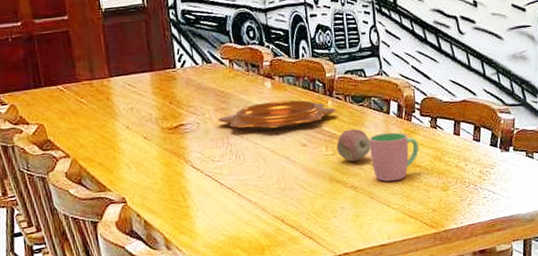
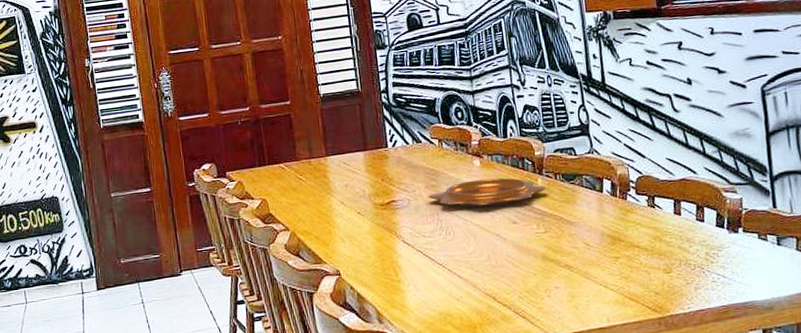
fruit: present [336,128,371,162] -> none [548,206,585,240]
cup: present [369,132,420,182] -> none [582,211,637,262]

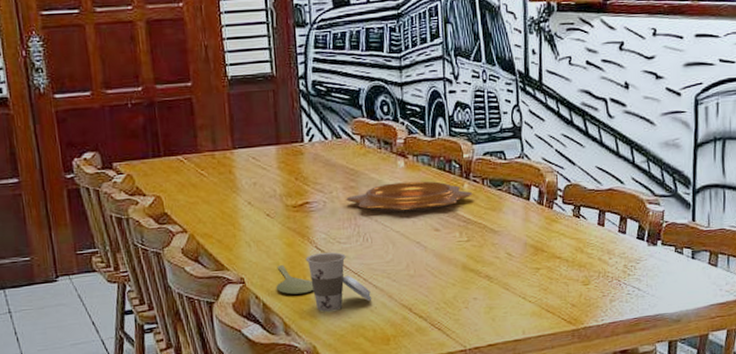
spoon: none [368,258,403,285] -> present [276,265,314,295]
cup: none [394,245,457,301] -> present [305,252,372,312]

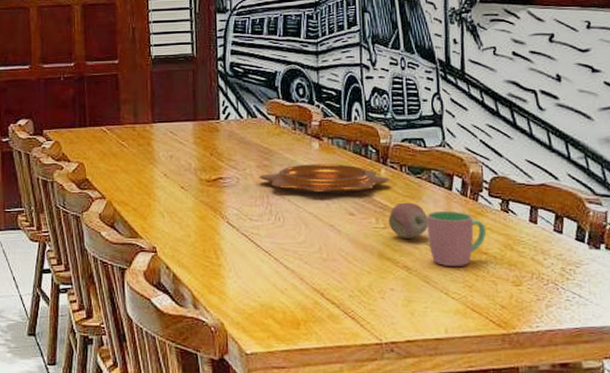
spoon: present [276,265,314,295] -> none [186,238,224,268]
cup: present [305,252,372,312] -> none [217,229,283,288]
fruit: none [471,214,508,250] -> present [388,202,429,238]
cup: none [507,220,560,273] -> present [427,212,487,267]

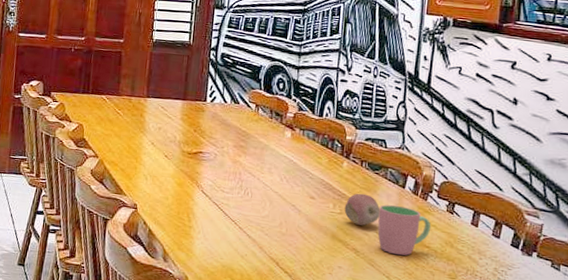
decorative bowl: present [259,164,390,194] -> none [235,149,351,180]

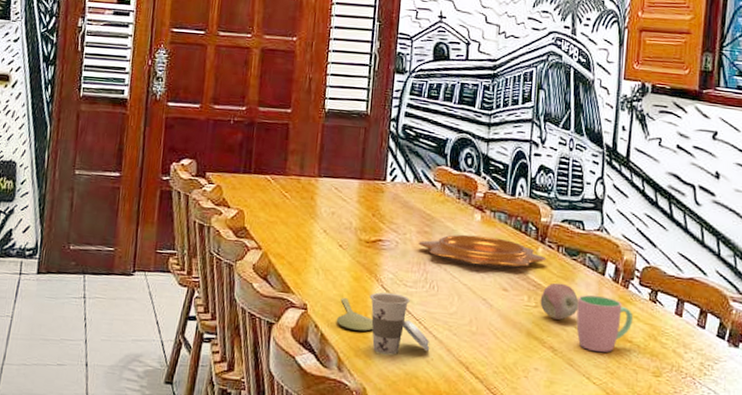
spoon: none [162,200,195,229] -> present [336,298,374,332]
cup: none [191,196,244,250] -> present [369,292,430,355]
decorative bowl: none [235,149,351,180] -> present [418,234,547,269]

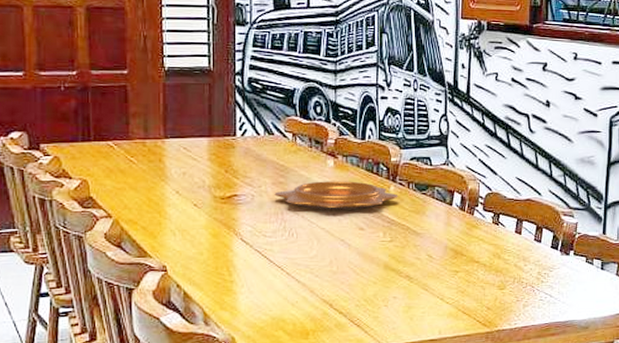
spoon: present [336,298,374,332] -> none [198,255,237,285]
cup: present [369,292,430,355] -> none [230,245,294,303]
fruit: present [540,282,579,320] -> none [395,217,430,250]
cup: present [576,295,634,353] -> none [429,225,479,275]

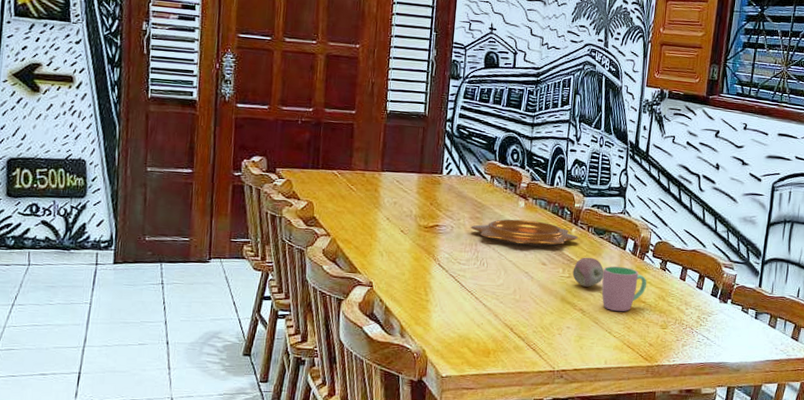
fruit: none [395,217,430,250] -> present [572,257,604,287]
cup: none [429,225,479,275] -> present [601,266,647,312]

